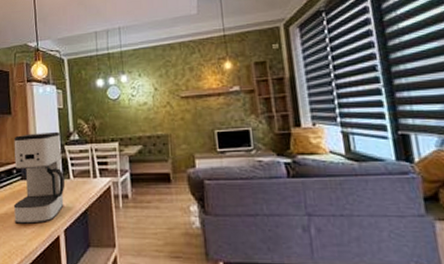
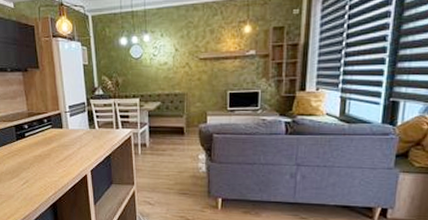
coffee maker: present [13,131,64,224] -> none [43,86,90,165]

